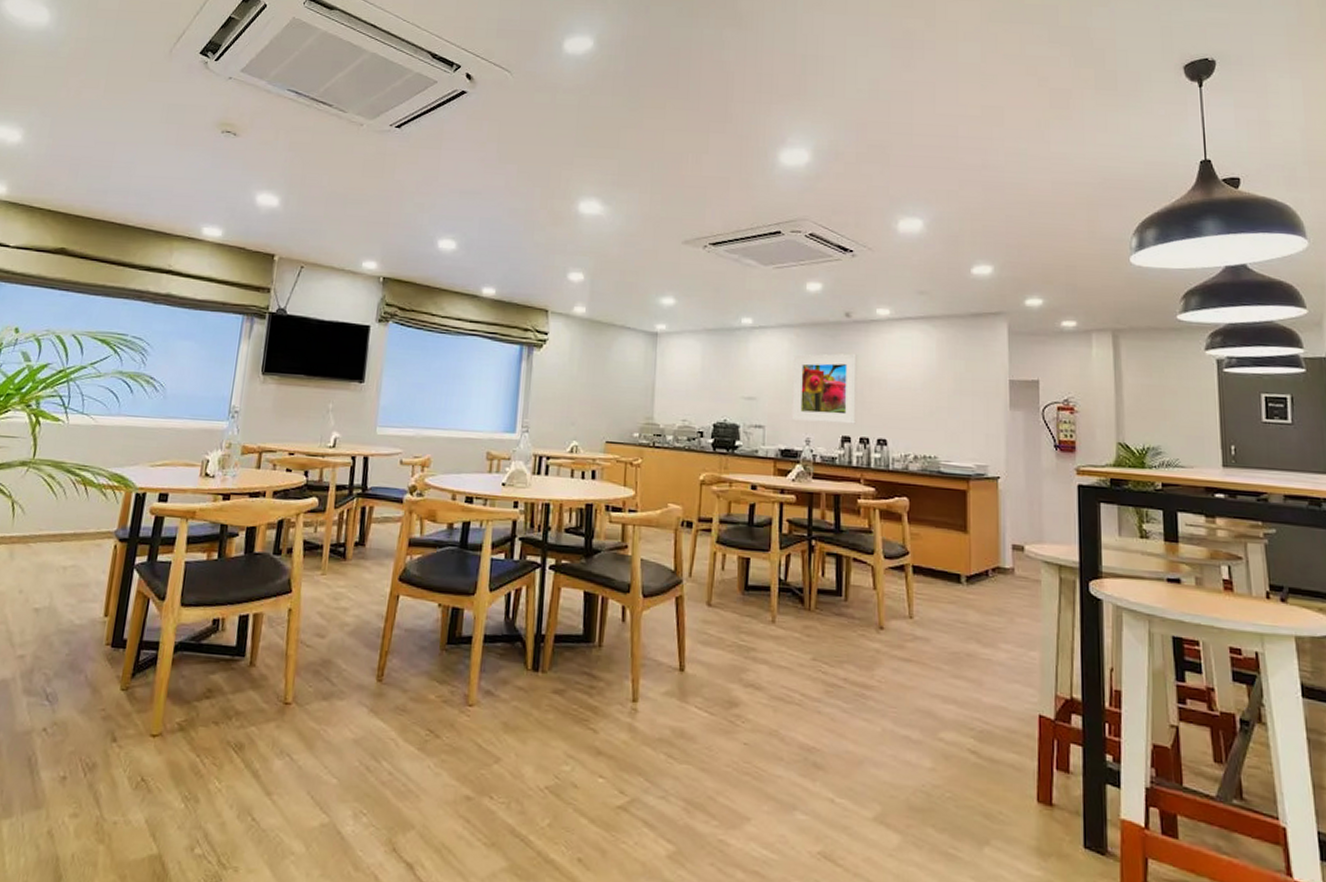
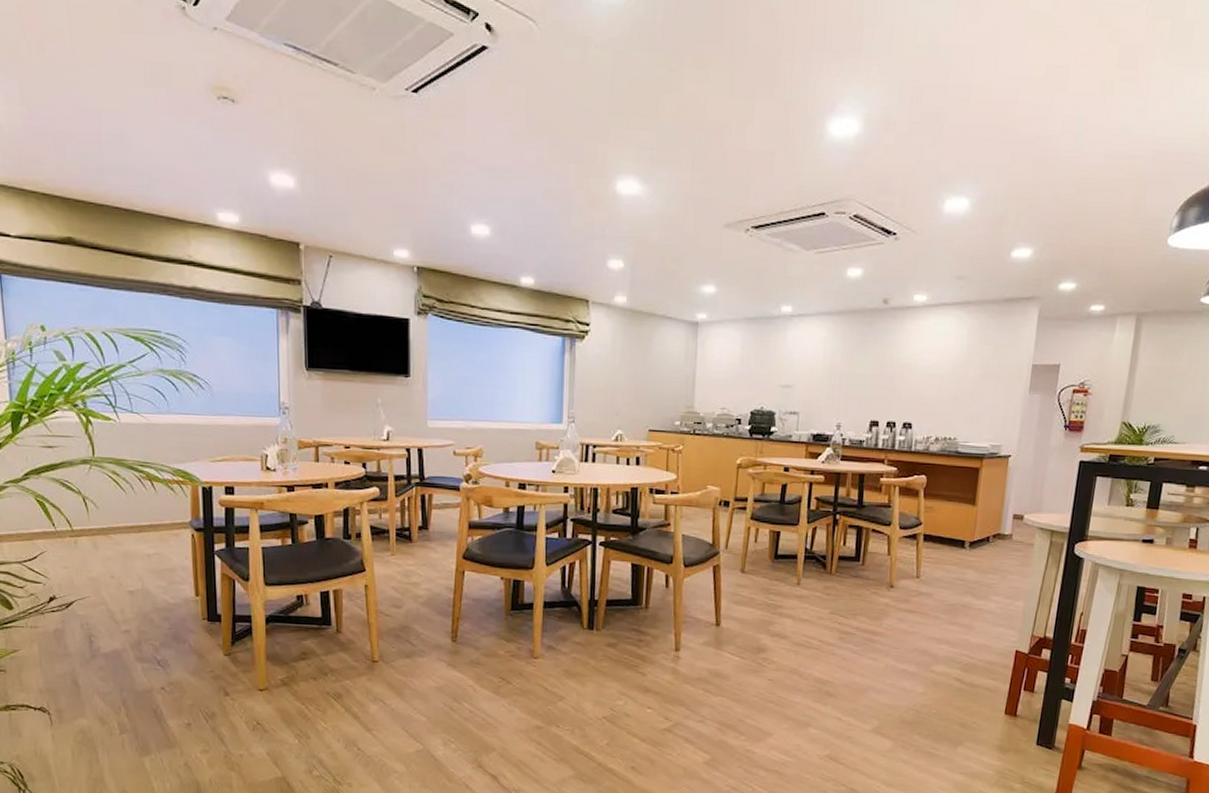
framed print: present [791,353,858,424] -> none [824,340,892,409]

